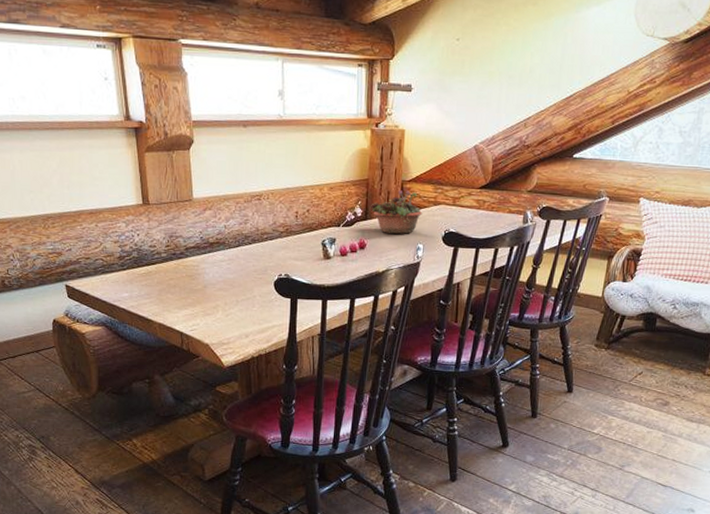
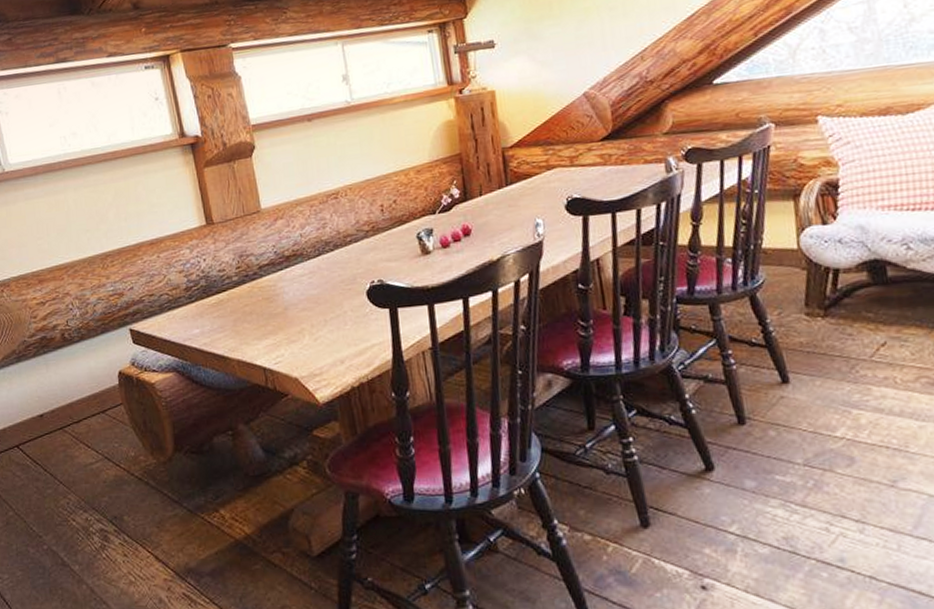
succulent planter: present [371,190,423,234] -> none [469,158,535,213]

